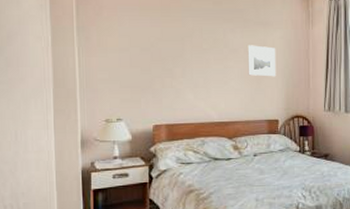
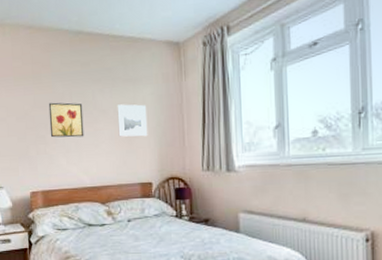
wall art: none [177,37,214,73] -> present [48,102,84,138]

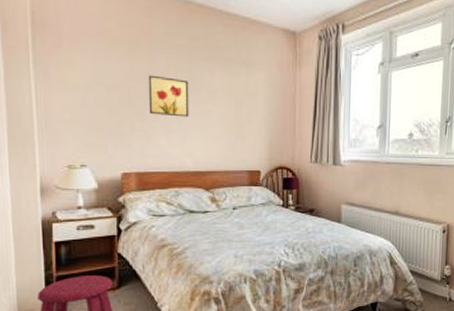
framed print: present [117,104,148,137] -> none [227,87,259,124]

